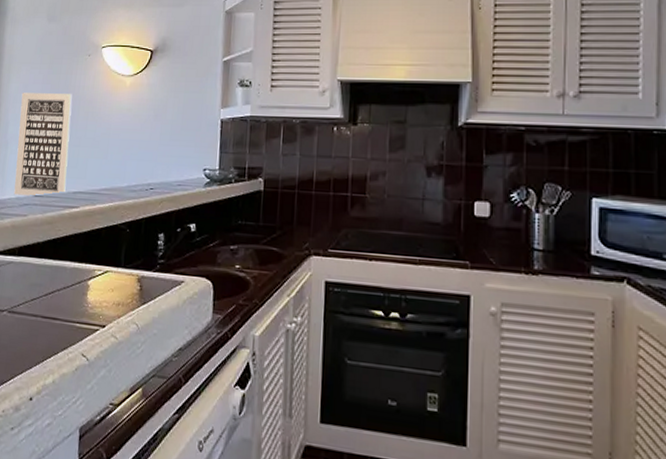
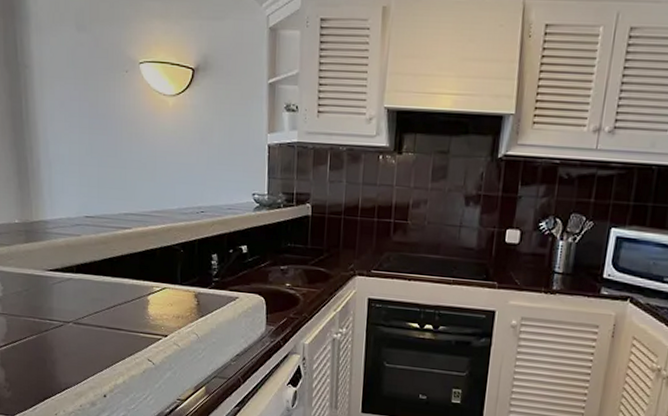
wall art: present [14,93,72,196] -> none [58,110,116,217]

